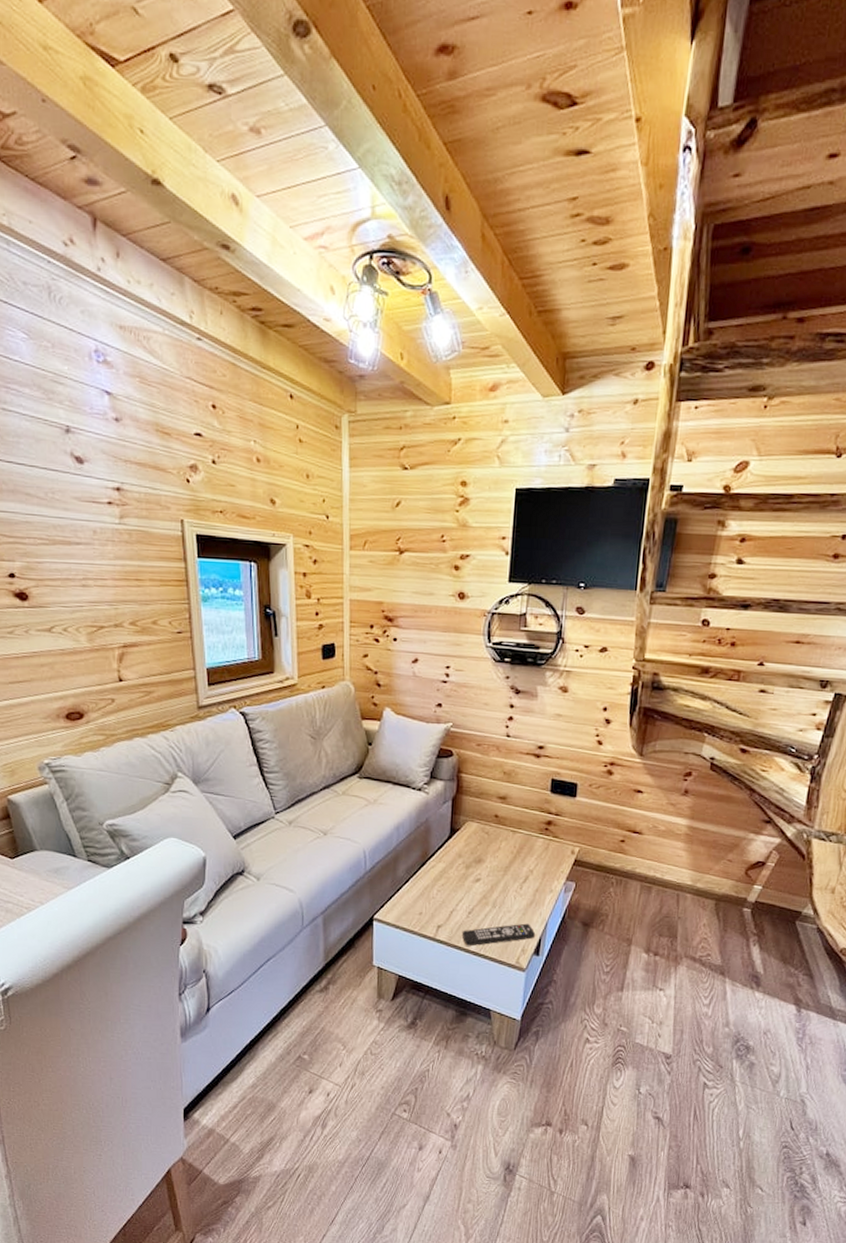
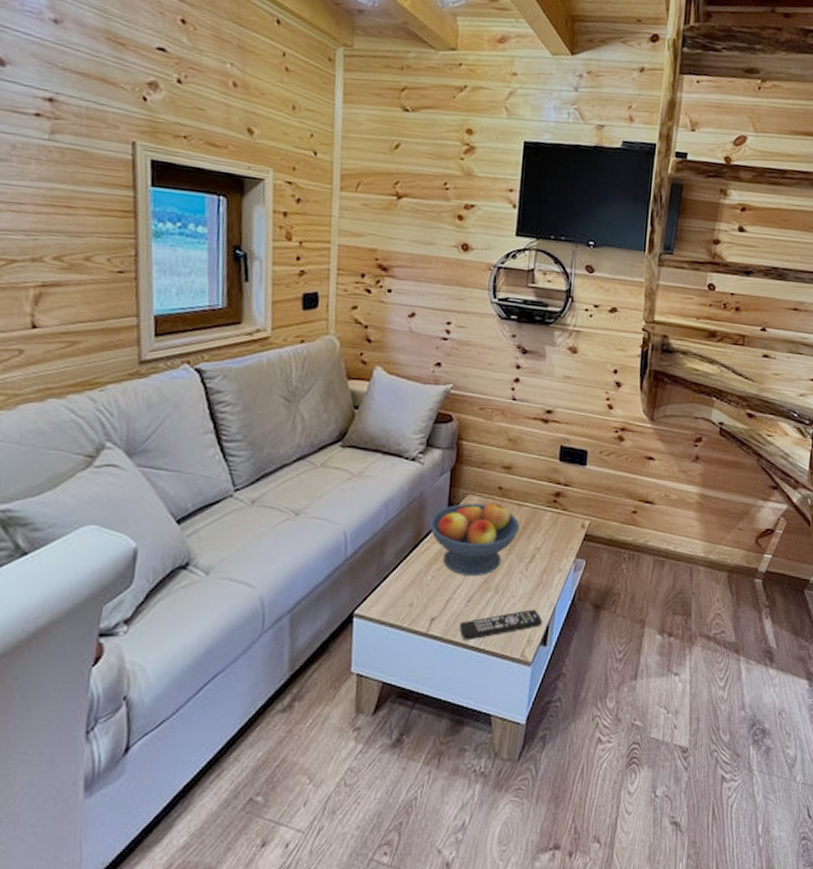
fruit bowl: none [435,828,515,892] -> present [430,501,520,577]

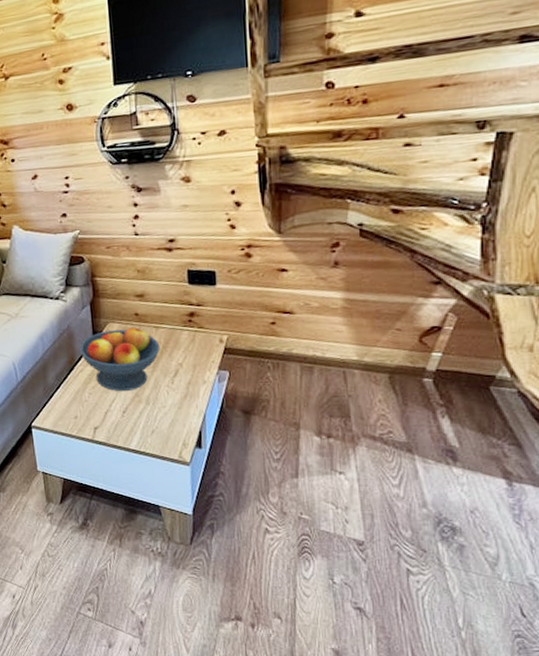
remote control: present [459,609,543,640] -> none [119,417,195,445]

